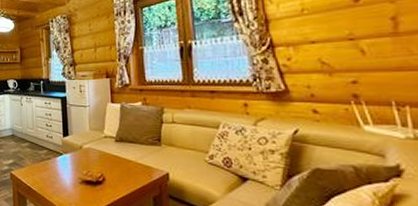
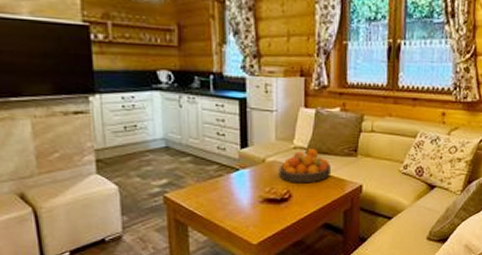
fruit bowl: none [93,138,139,169] -> present [279,149,332,183]

